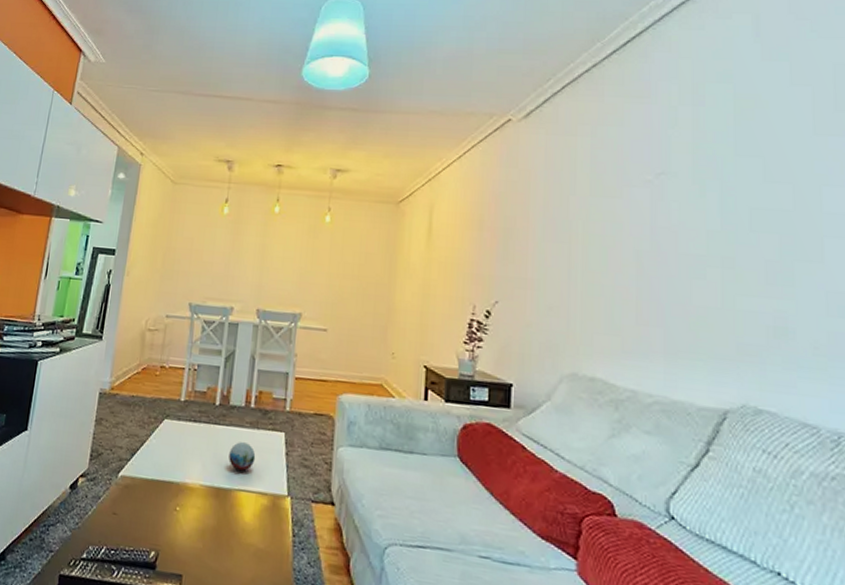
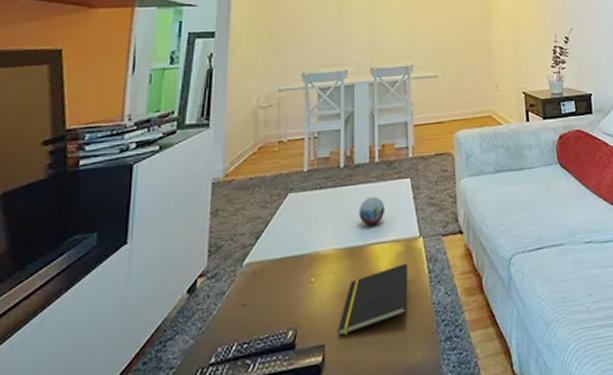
notepad: none [196,518,271,573] -> present [338,262,408,337]

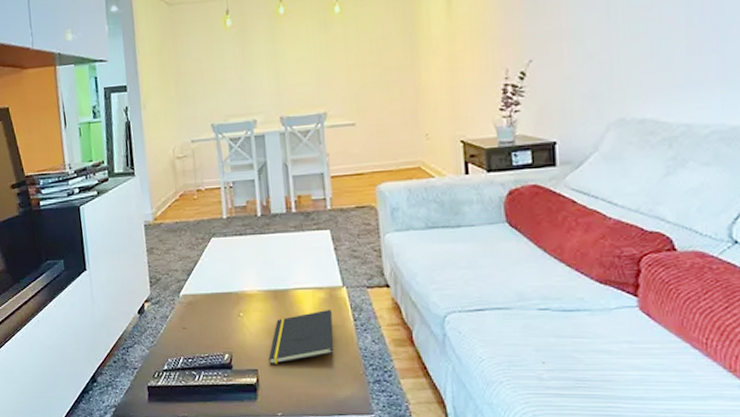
decorative orb: present [359,196,385,225] -> none [279,244,306,272]

